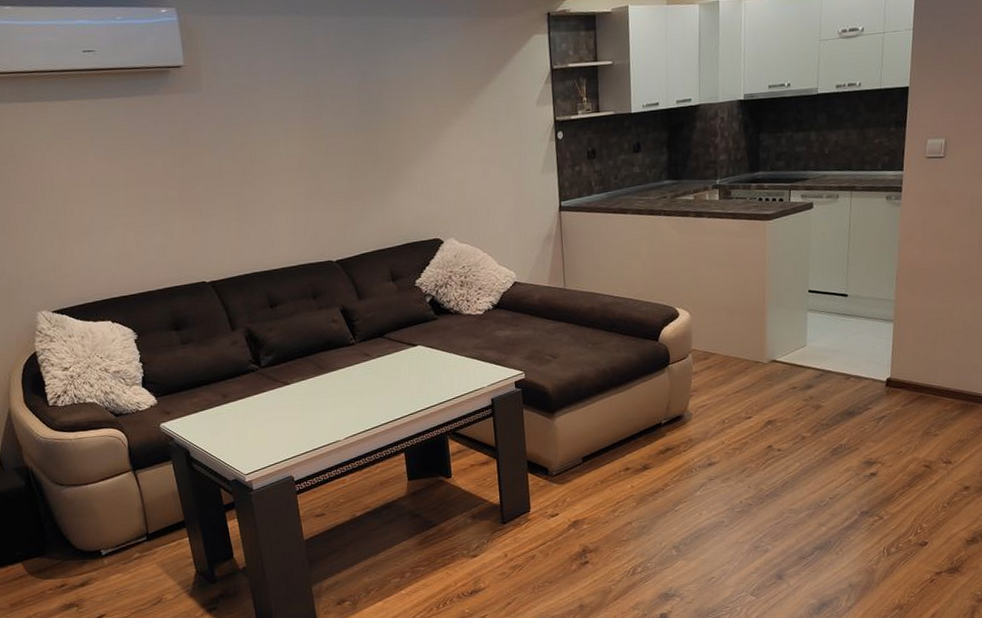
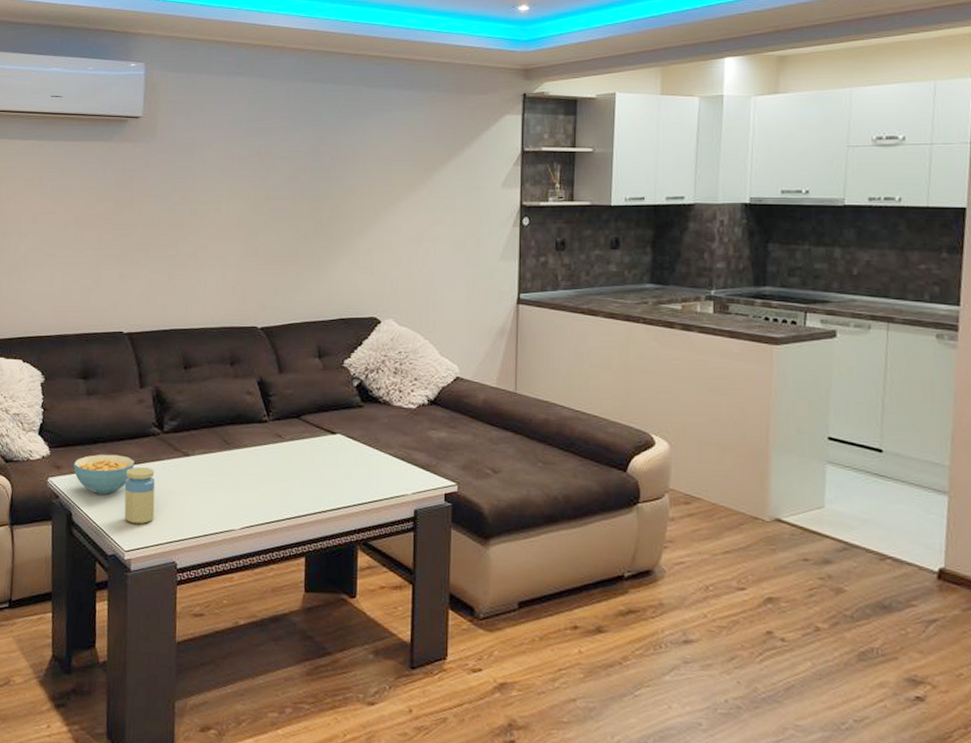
cereal bowl: none [182,393,240,431] -> present [73,454,135,495]
jar: none [233,400,266,451] -> present [124,466,156,525]

